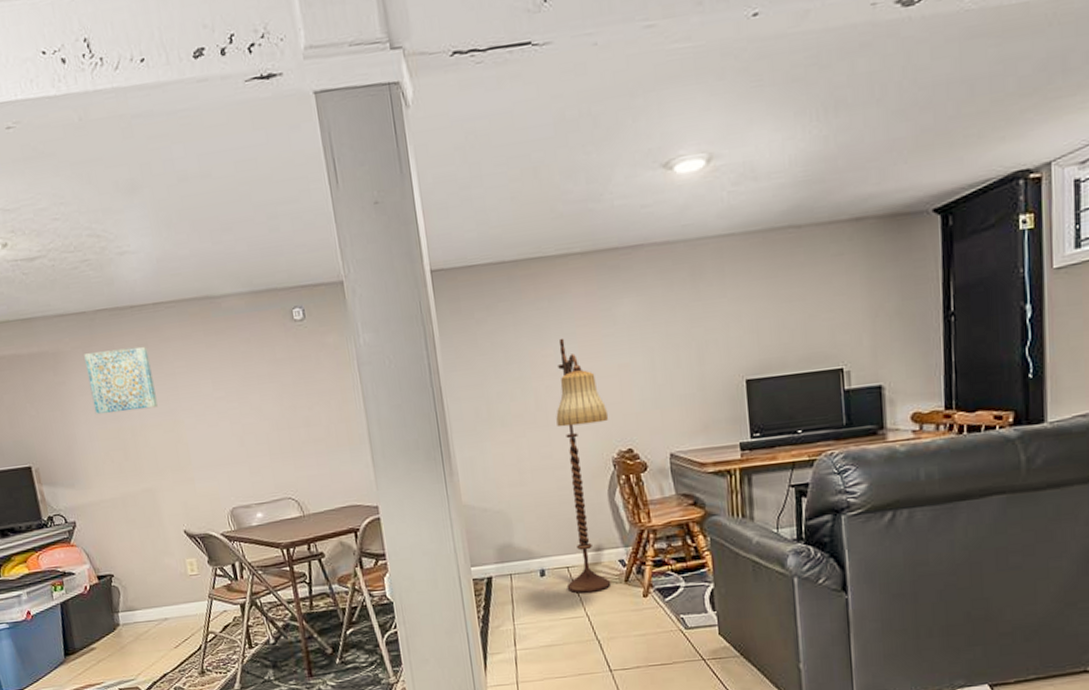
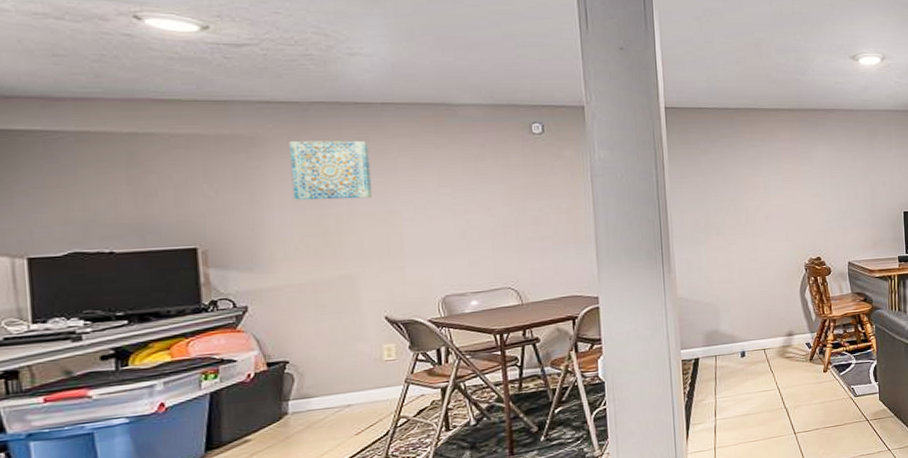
floor lamp: present [556,338,611,593] -> none [762,170,804,371]

